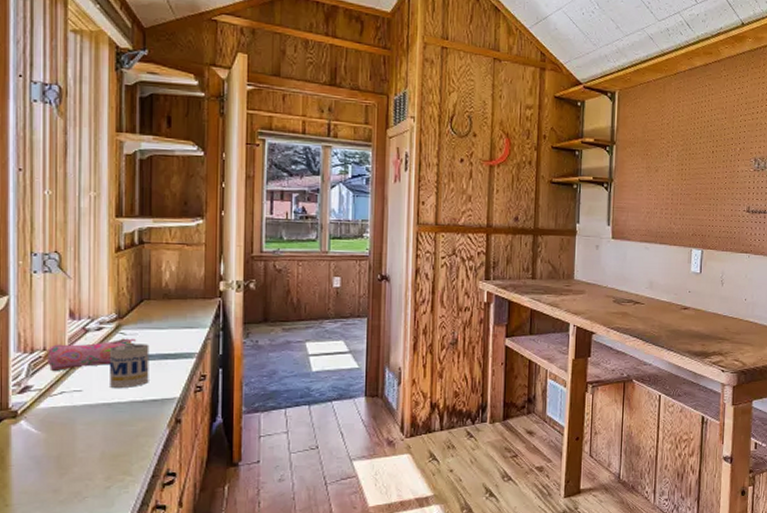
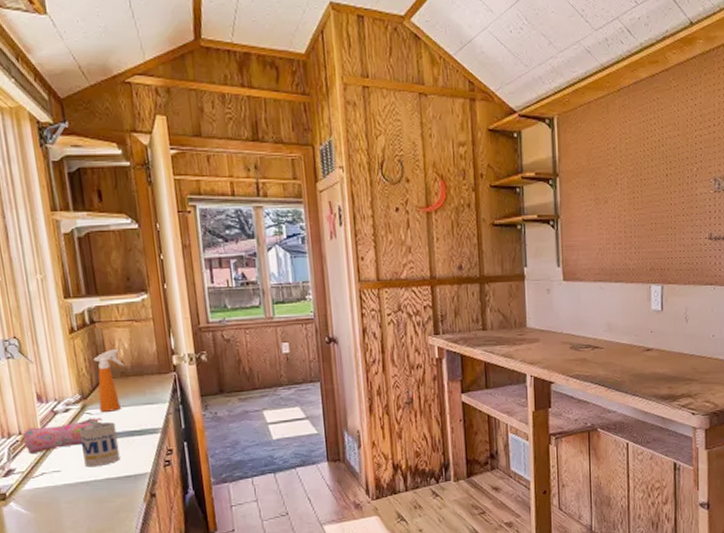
spray bottle: none [134,270,169,333] -> present [93,348,125,412]

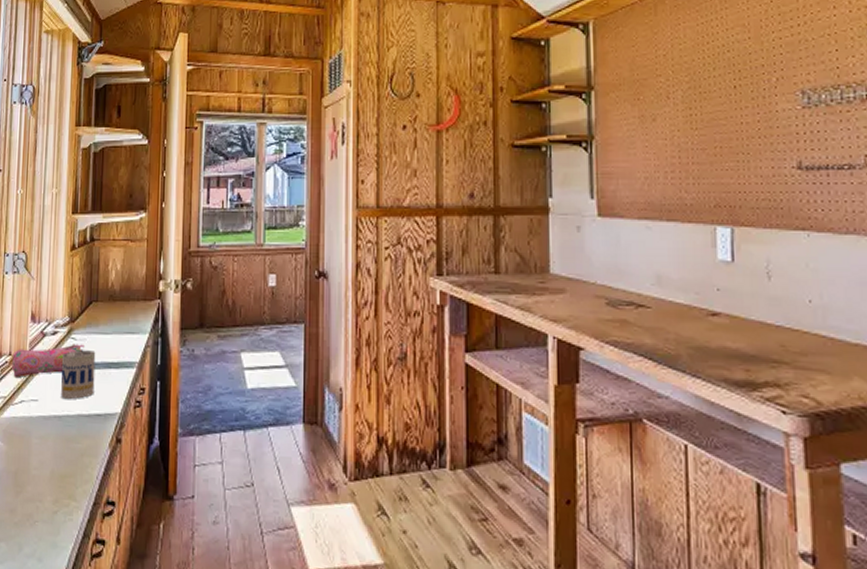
spray bottle: present [93,348,125,412] -> none [83,269,114,339]

